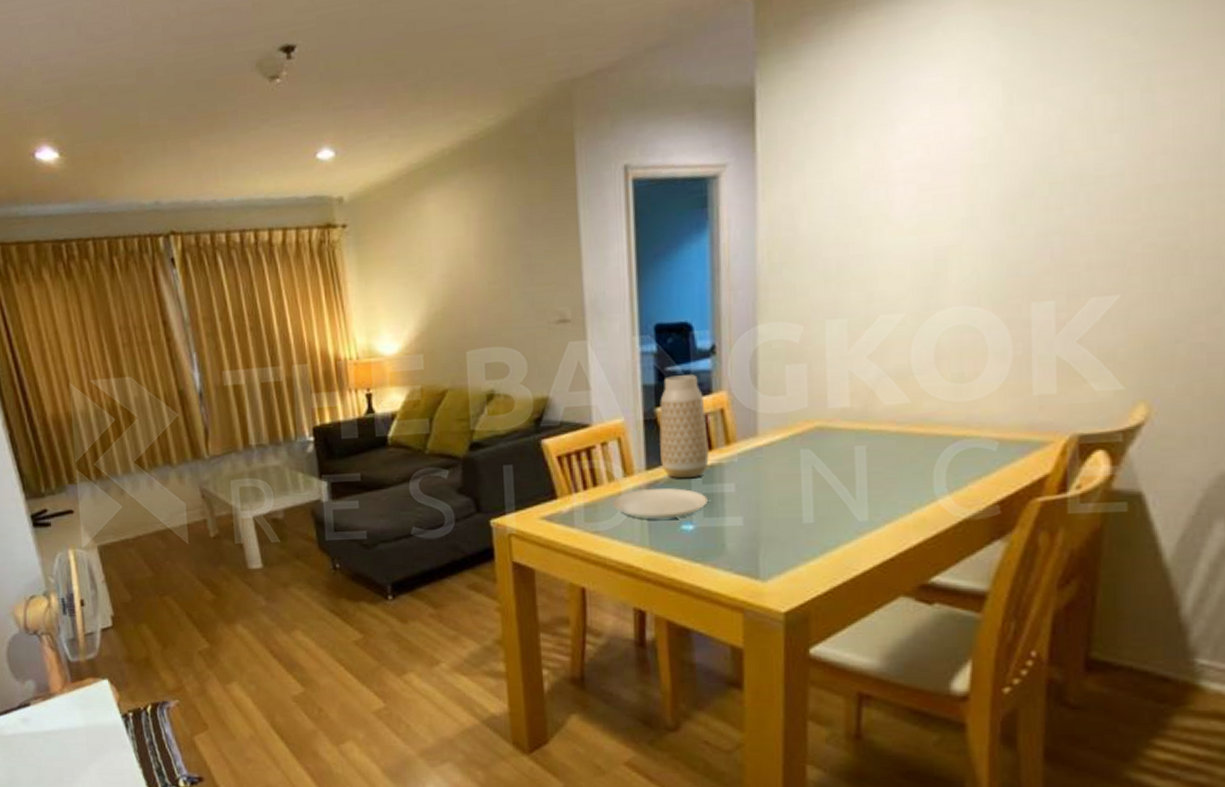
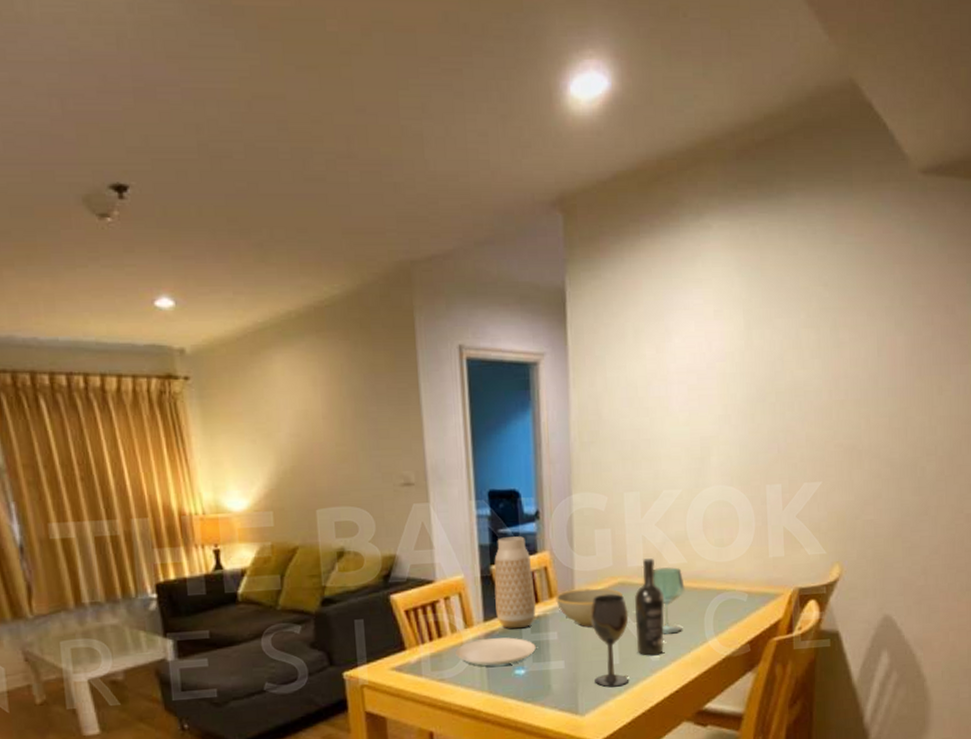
bowl: none [734,433,820,478] -> present [556,588,622,627]
wine glass: none [778,441,828,550] -> present [591,594,629,687]
wine bottle: none [835,398,877,515] -> present [634,558,664,656]
wine glass: none [863,408,907,490] -> present [653,567,685,634]

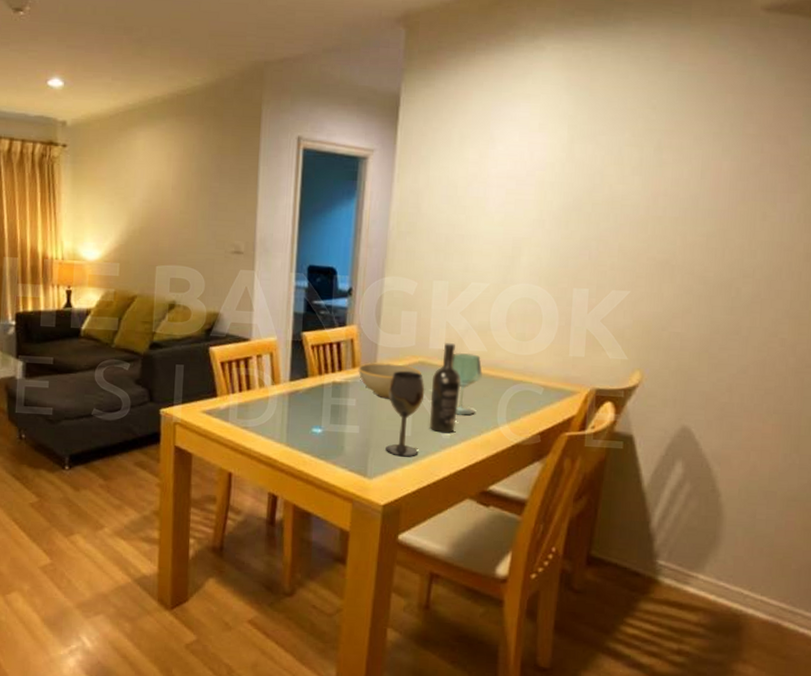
plate: present [455,637,536,666] -> none [261,396,334,423]
vase: present [494,536,536,629] -> none [302,308,340,392]

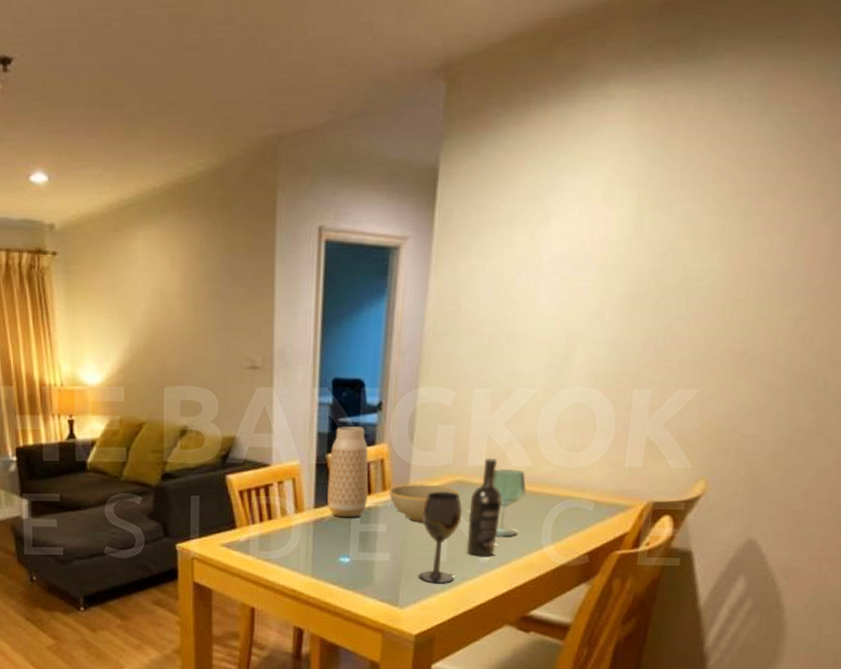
vase: none [302,308,340,392] -> present [327,427,369,518]

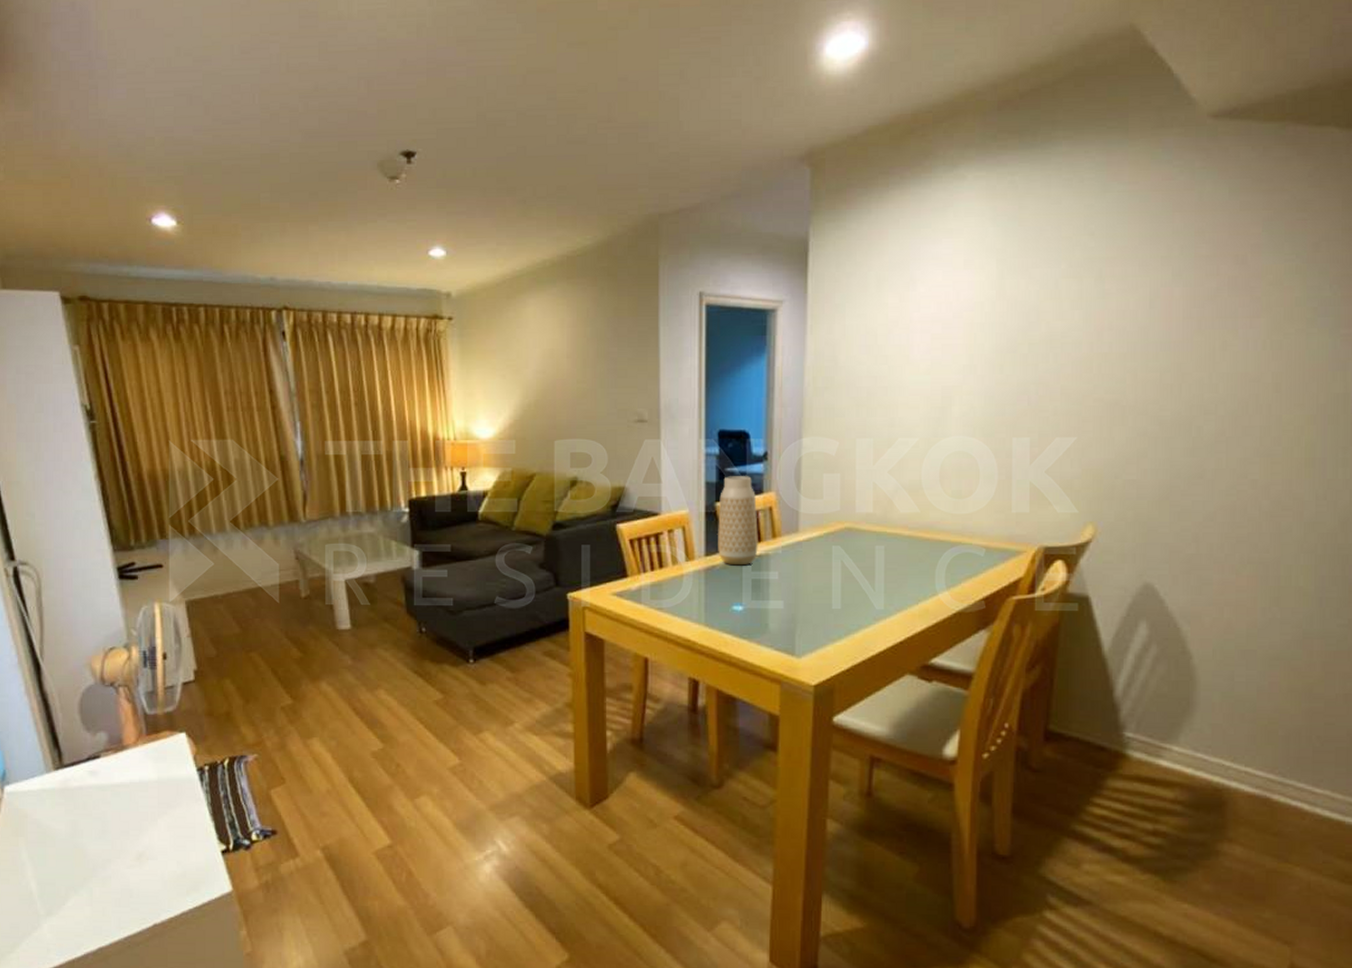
bowl: present [389,484,459,522] -> none [779,531,848,569]
wine glass: present [418,492,463,584] -> none [814,539,854,632]
wine bottle: present [466,458,502,557] -> none [860,506,892,604]
wine glass: present [493,469,527,537] -> none [883,516,916,583]

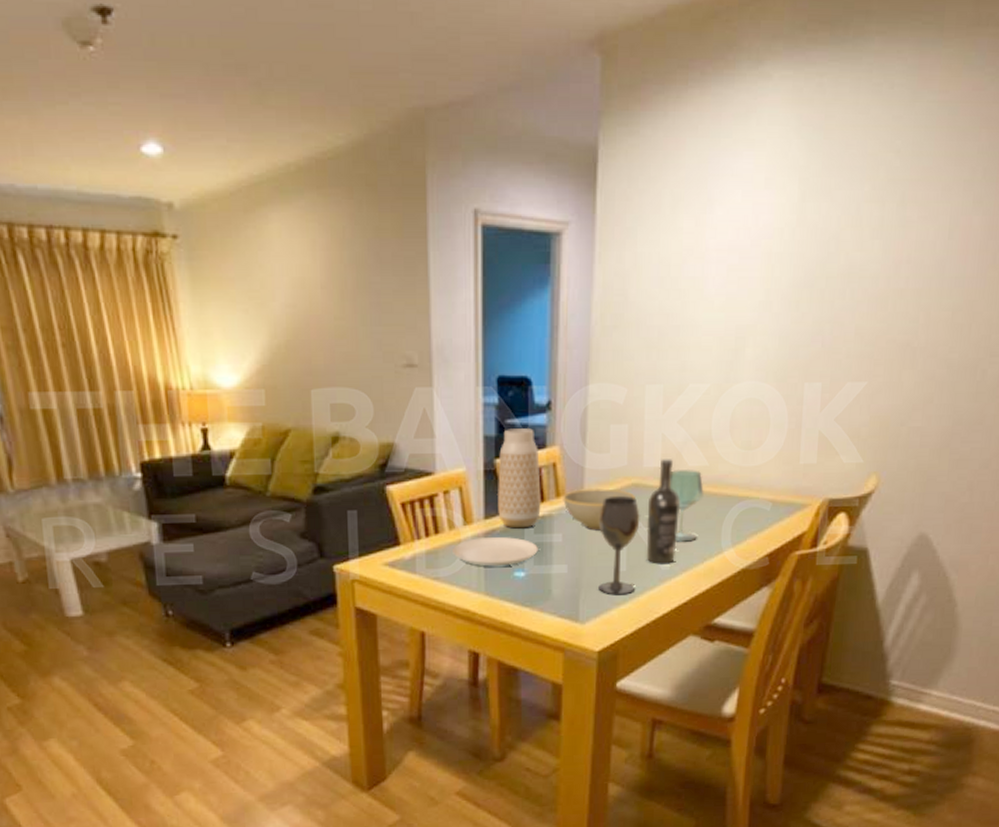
plate: none [675,572,755,600] -> present [453,536,538,567]
bowl: none [779,531,848,569] -> present [563,488,635,529]
wine glass: none [814,539,854,632] -> present [598,496,640,595]
wine bottle: none [860,506,892,604] -> present [646,459,680,564]
wine glass: none [883,516,916,583] -> present [671,470,704,542]

